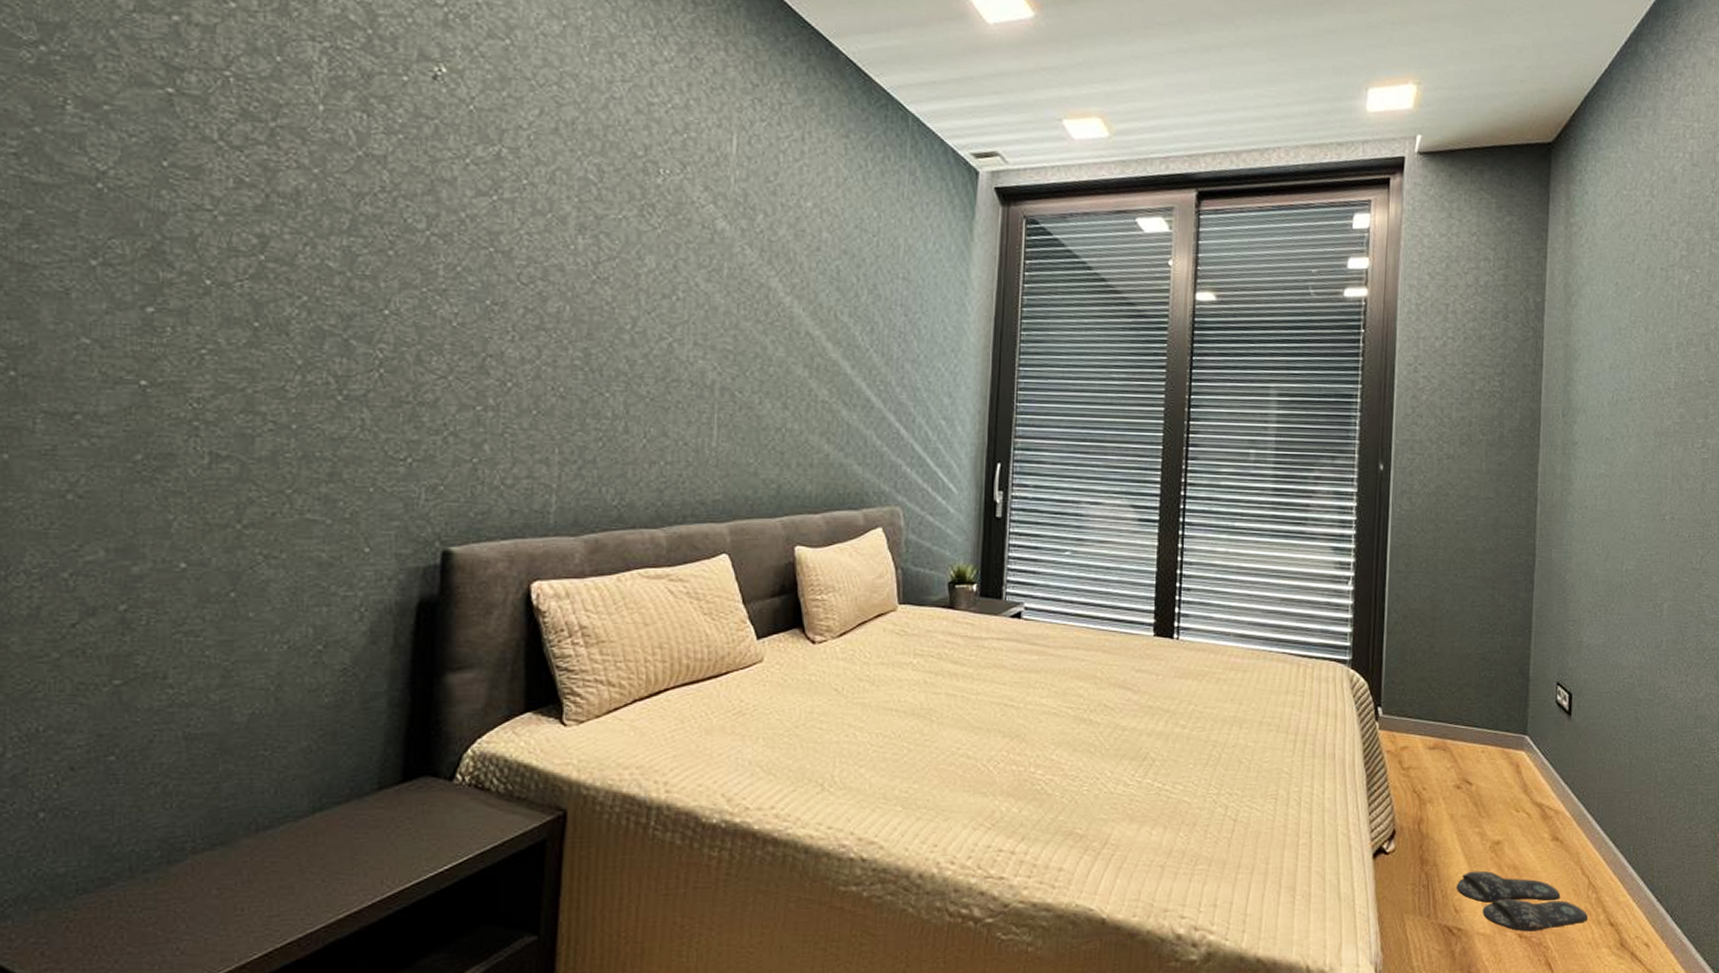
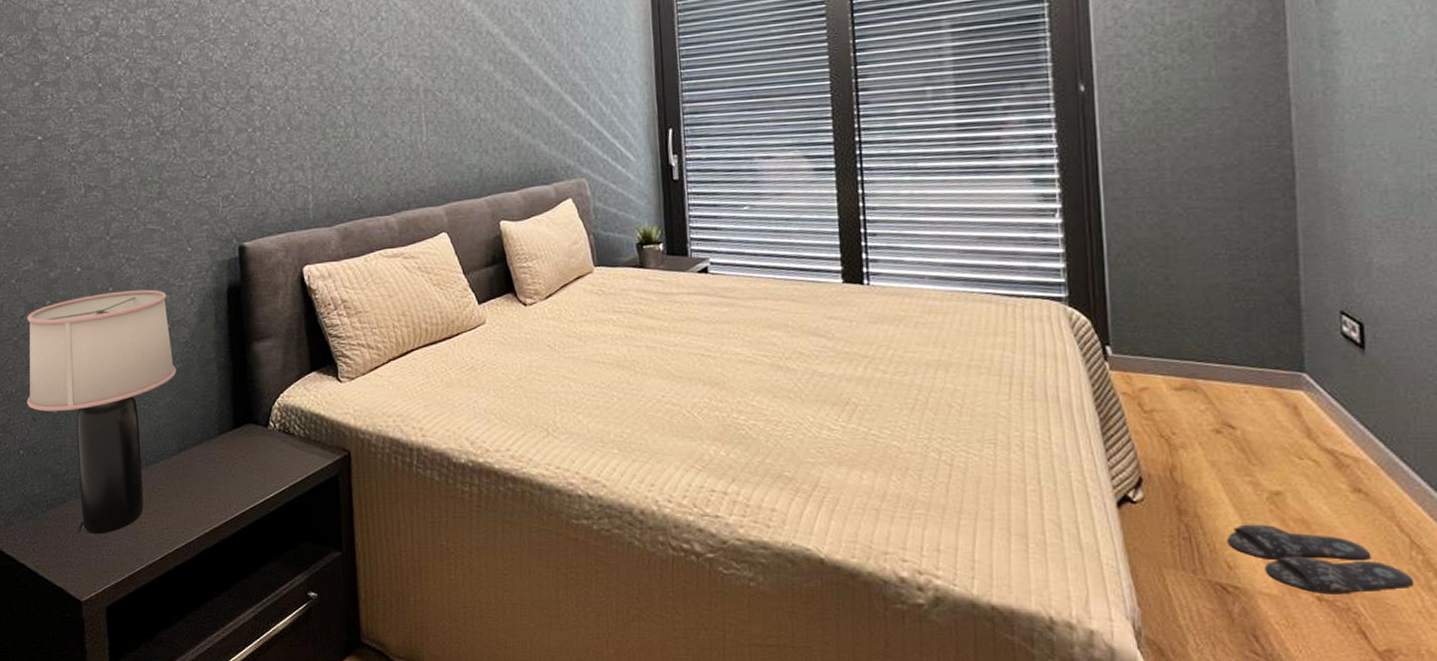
table lamp: none [63,598,323,928] -> present [27,289,176,535]

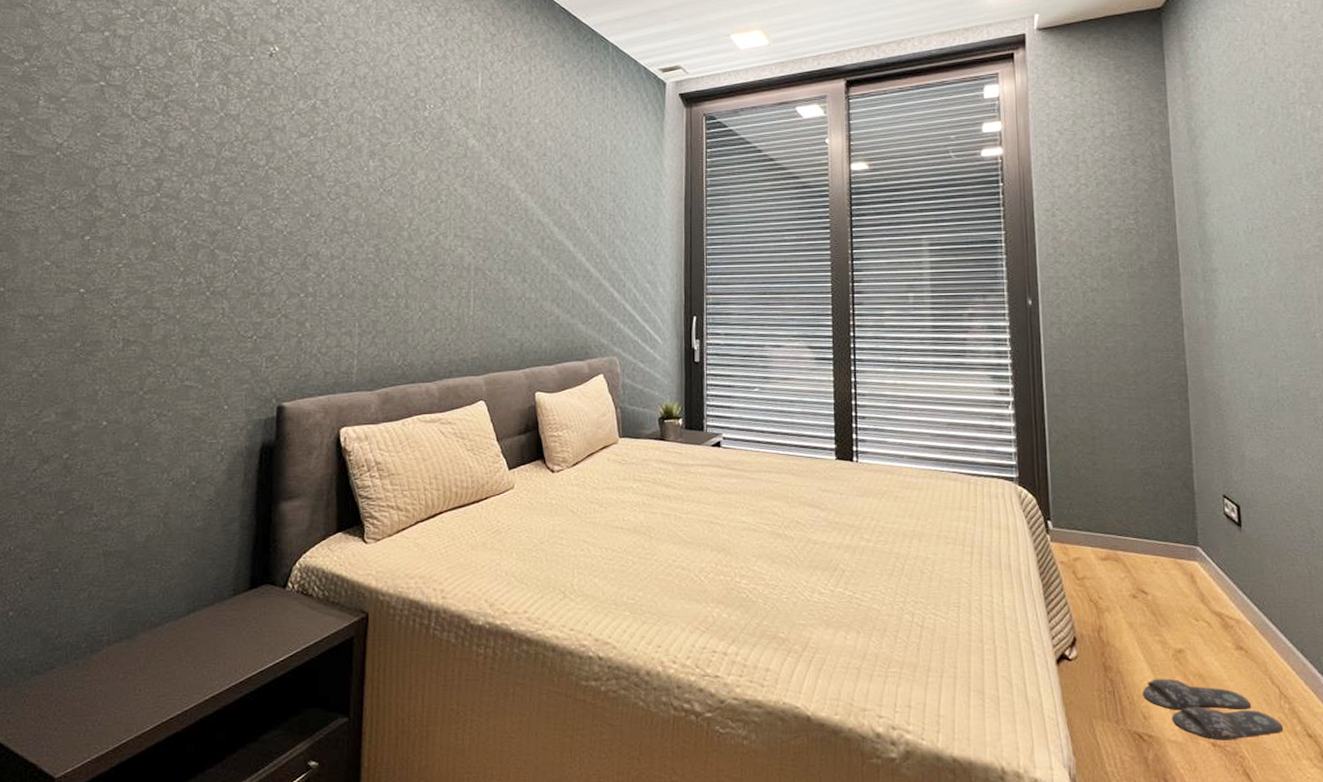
table lamp: present [27,289,176,535] -> none [26,446,196,703]

